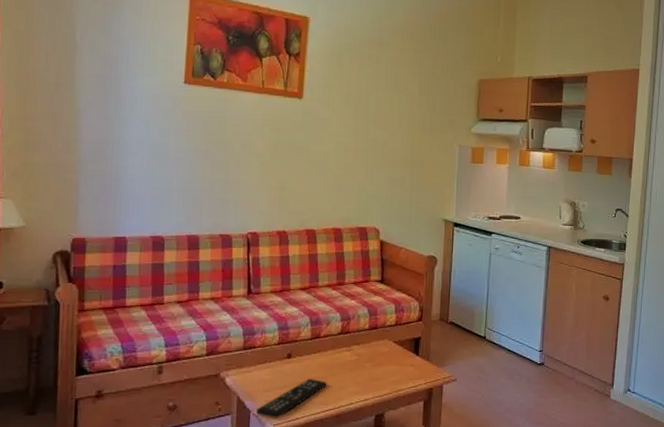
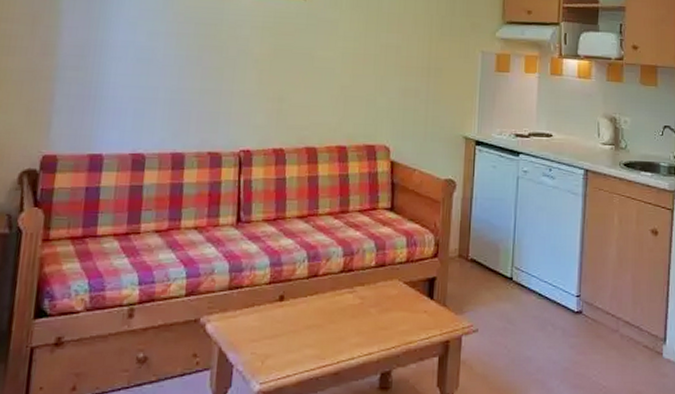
remote control: present [255,378,327,418] -> none [239,325,325,375]

